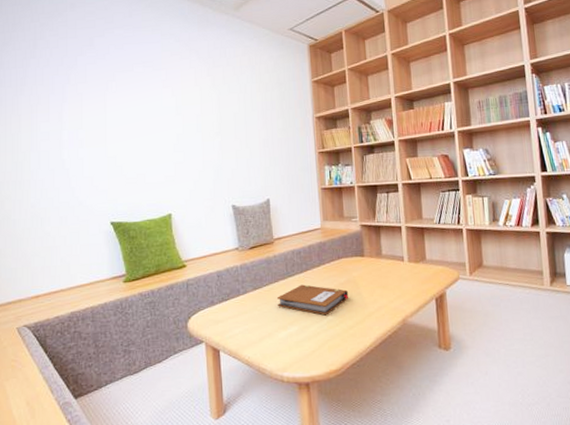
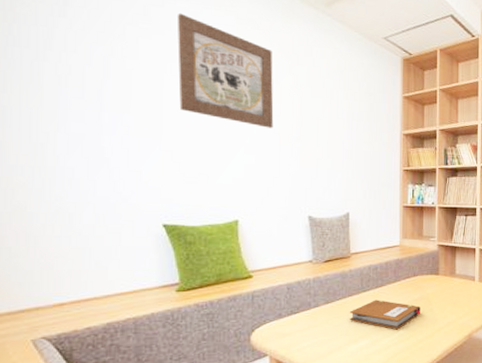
wall art: none [114,38,197,127] -> present [177,12,274,128]

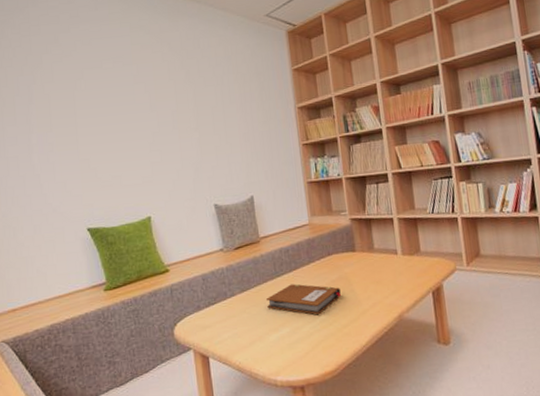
wall art: present [177,12,274,128] -> none [81,34,173,125]

